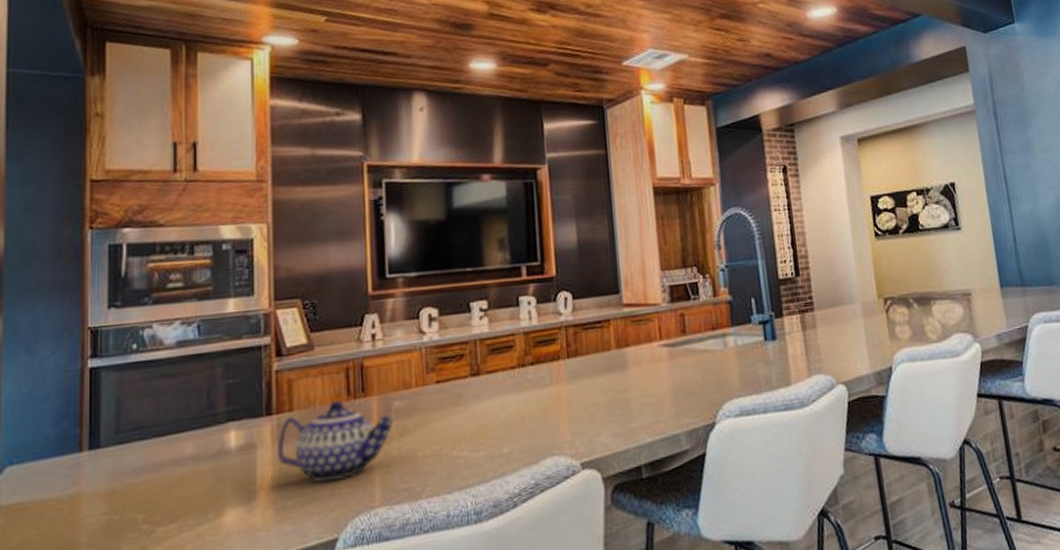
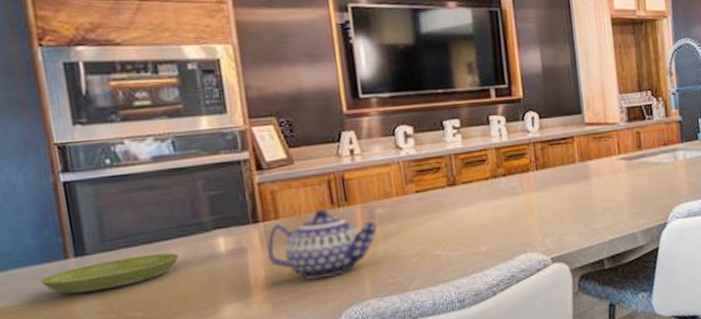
saucer: none [53,447,189,492] -> present [40,253,179,294]

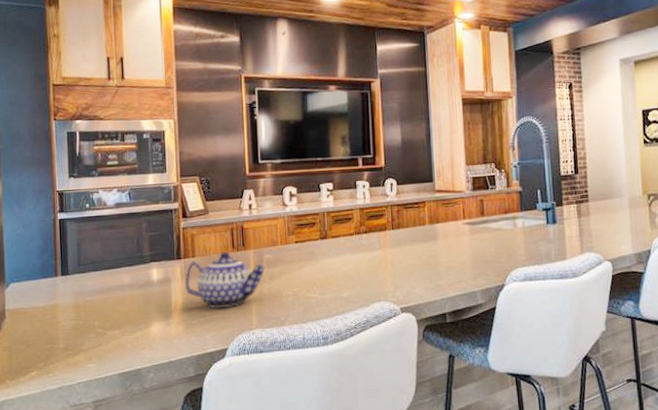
saucer: present [40,253,179,294] -> none [39,278,126,304]

